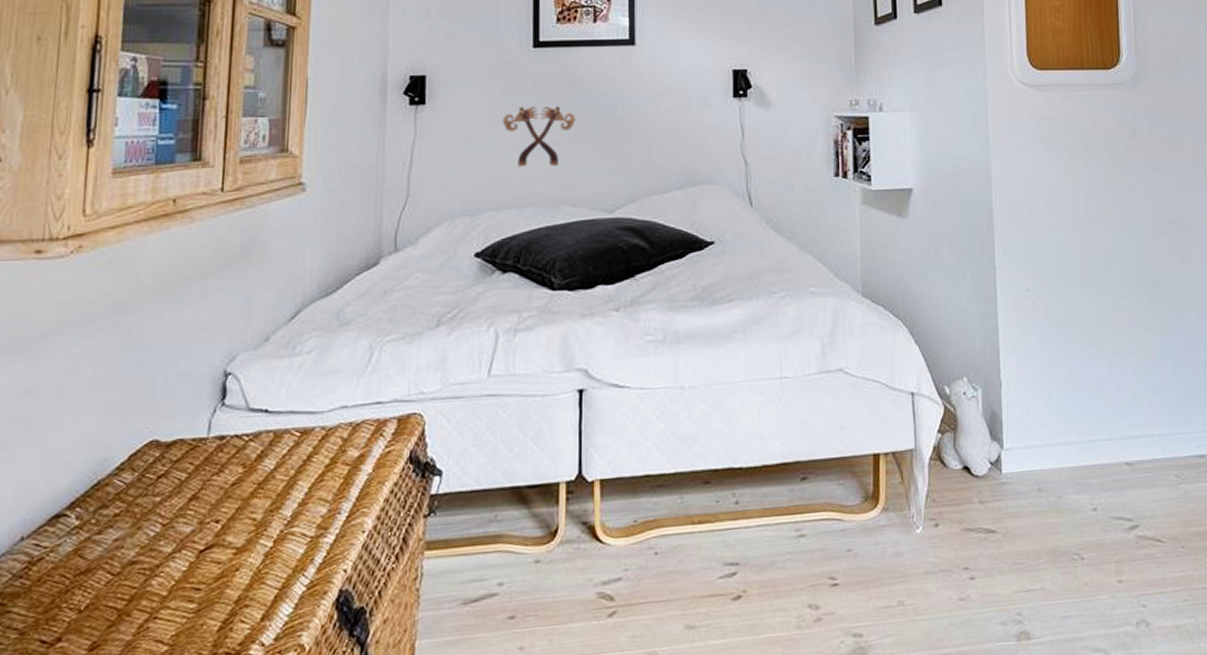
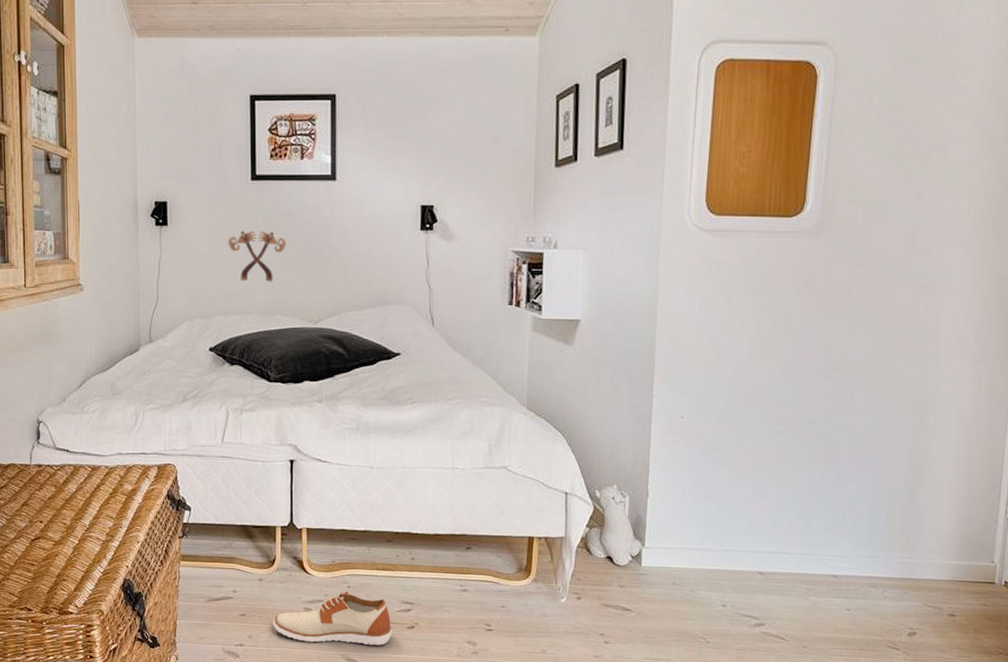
shoe: none [553,559,715,643] -> present [273,591,393,646]

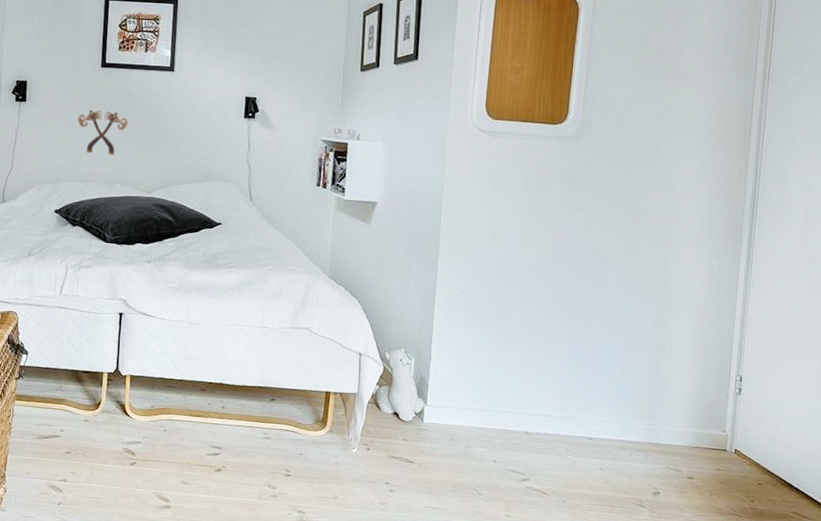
shoe: present [273,591,393,646] -> none [94,434,202,486]

